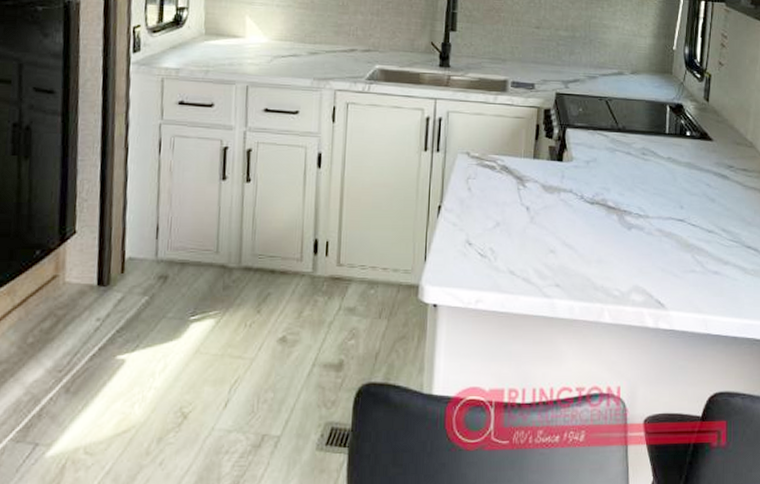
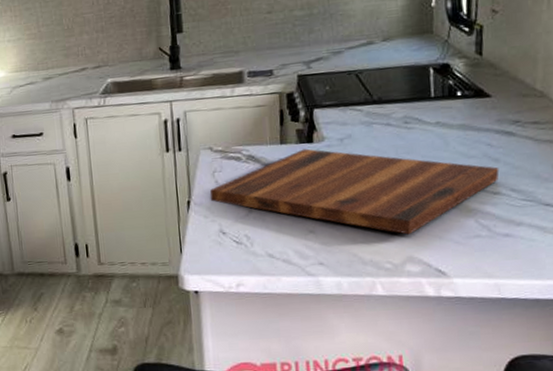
cutting board: none [461,166,714,263] -> present [209,148,499,235]

